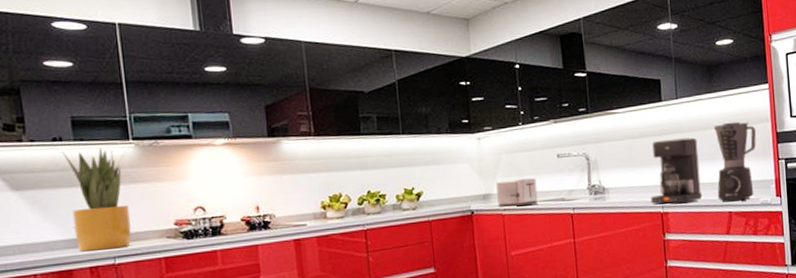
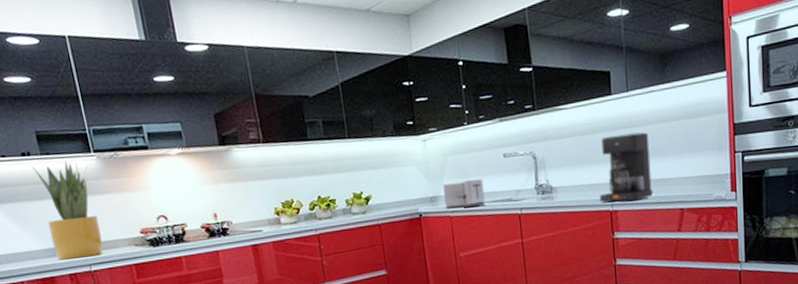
blender: present [713,121,757,201] -> none [666,113,712,198]

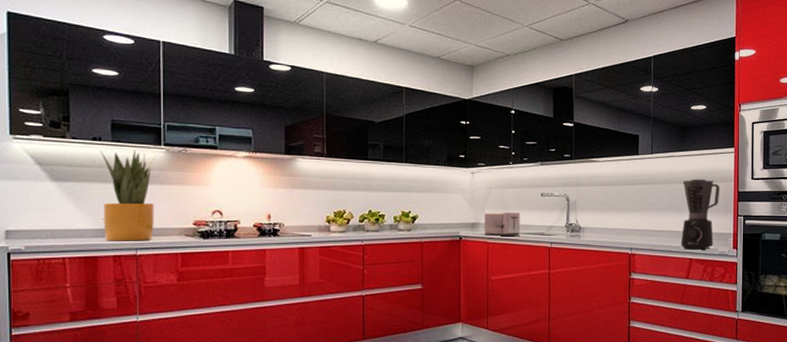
coffee maker: present [599,132,654,203] -> none [621,189,668,247]
blender: none [666,113,712,198] -> present [680,179,720,250]

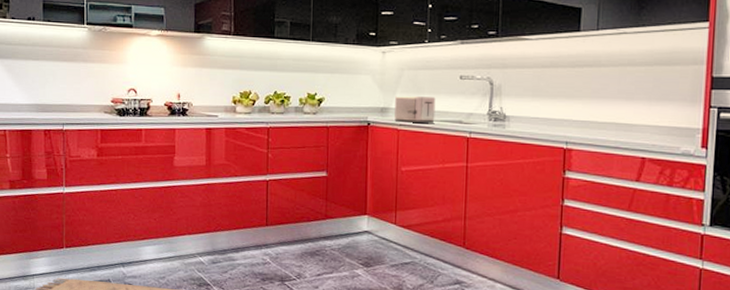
planter: present [100,150,157,241] -> none [33,29,81,117]
blender: present [680,179,720,250] -> none [630,60,687,148]

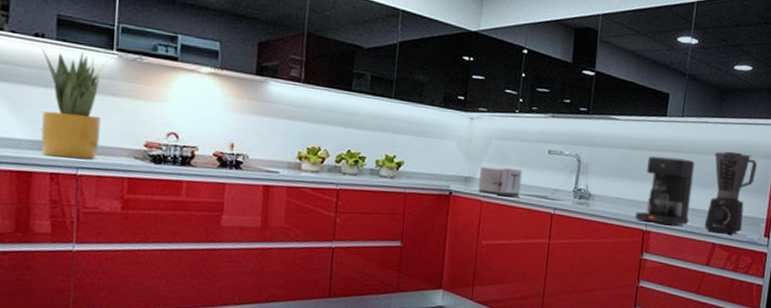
planter: none [33,29,81,117] -> present [41,49,108,159]
coffee maker: none [554,72,615,142] -> present [635,156,695,226]
blender: none [630,60,687,148] -> present [704,151,758,235]

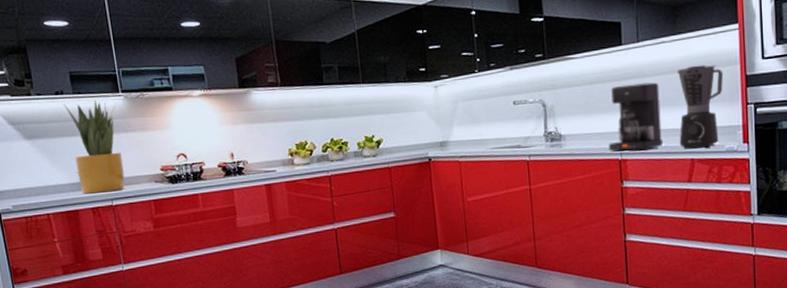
toaster: present [478,165,523,197] -> none [453,125,494,154]

